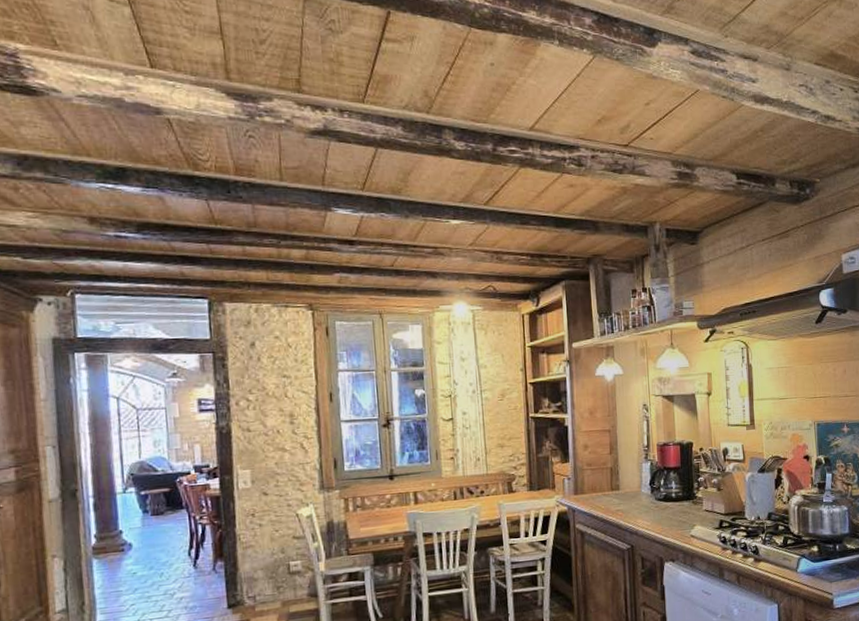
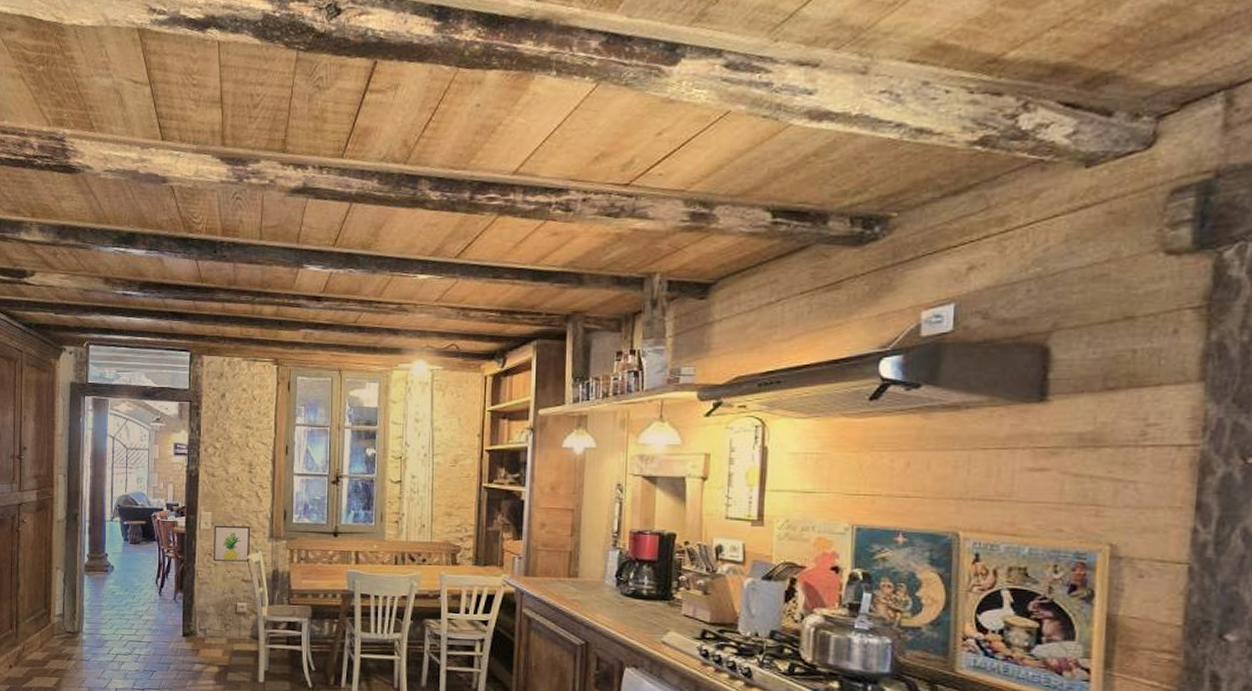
wall art: none [254,479,300,521] -> present [213,525,250,562]

